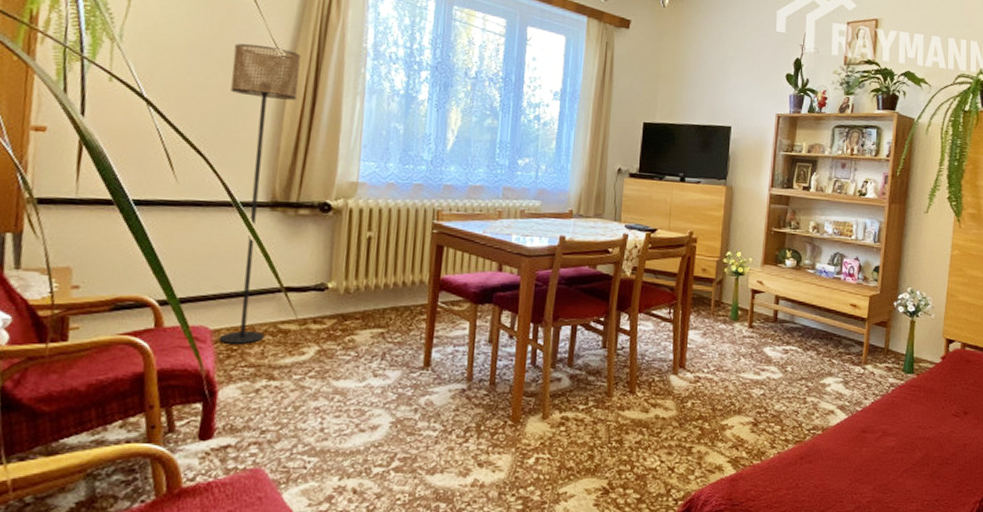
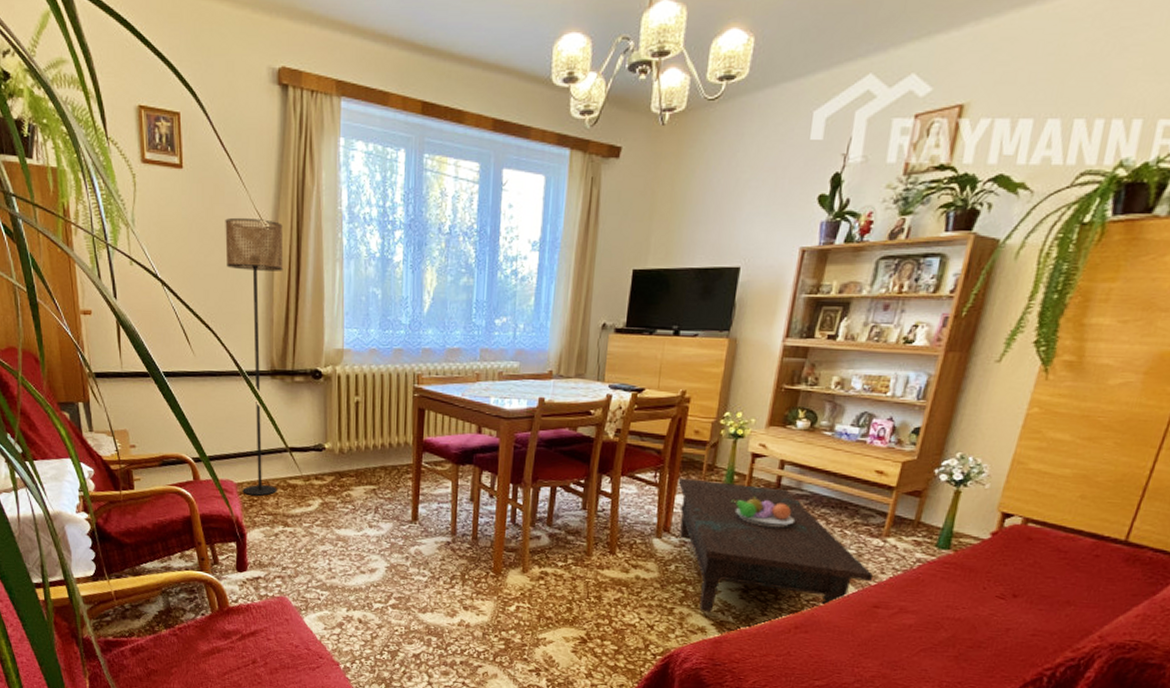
coffee table: none [690,314,859,450] -> present [678,478,874,613]
fruit bowl: none [737,329,791,360] -> present [731,495,794,528]

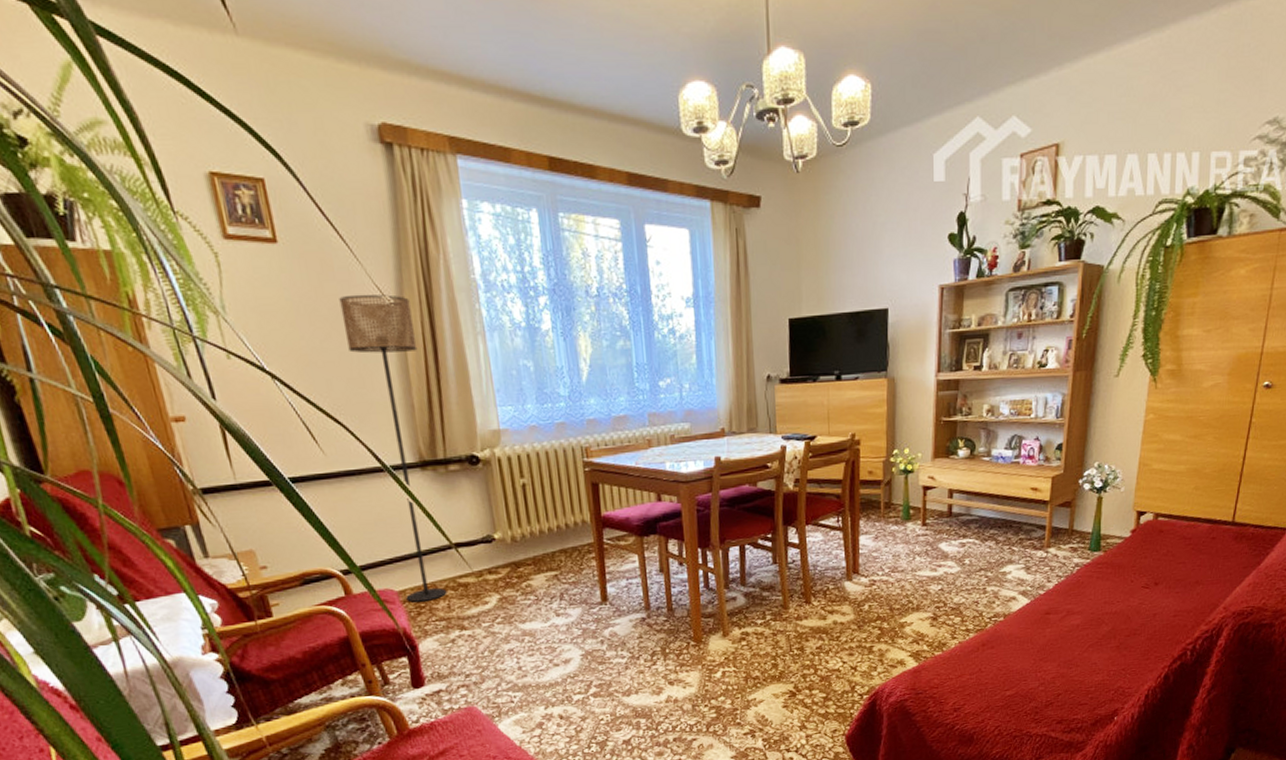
coffee table: present [678,478,874,613] -> none [860,516,1042,646]
fruit bowl: present [731,495,794,528] -> none [910,526,968,555]

